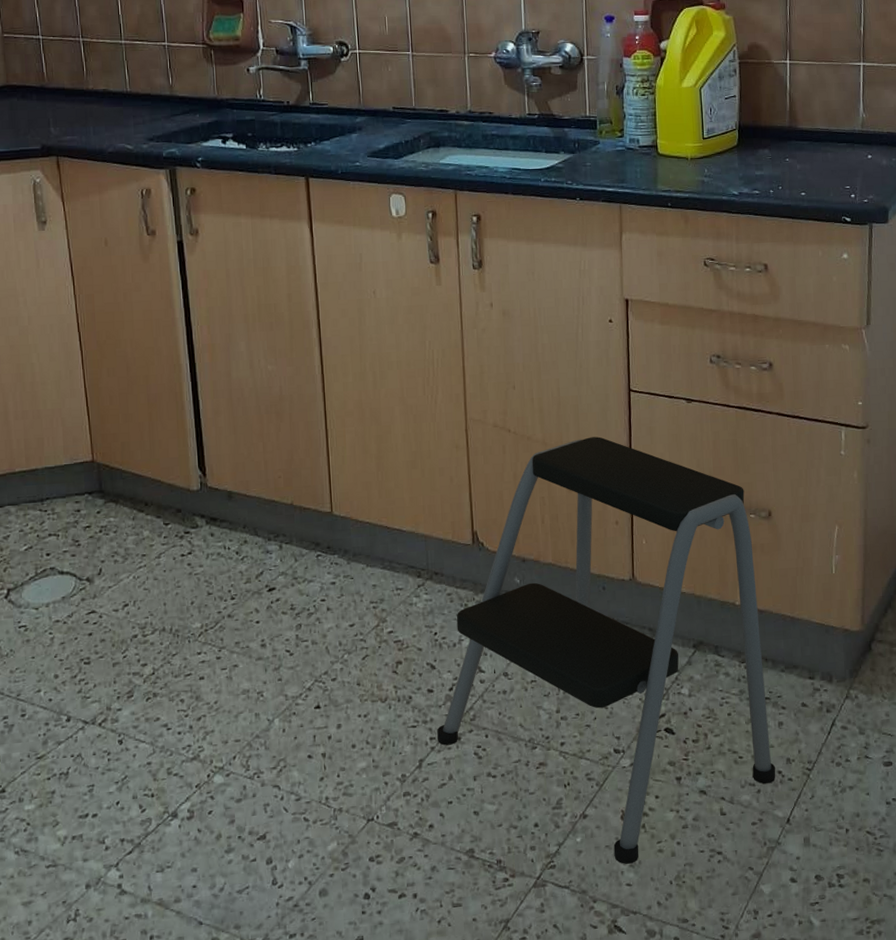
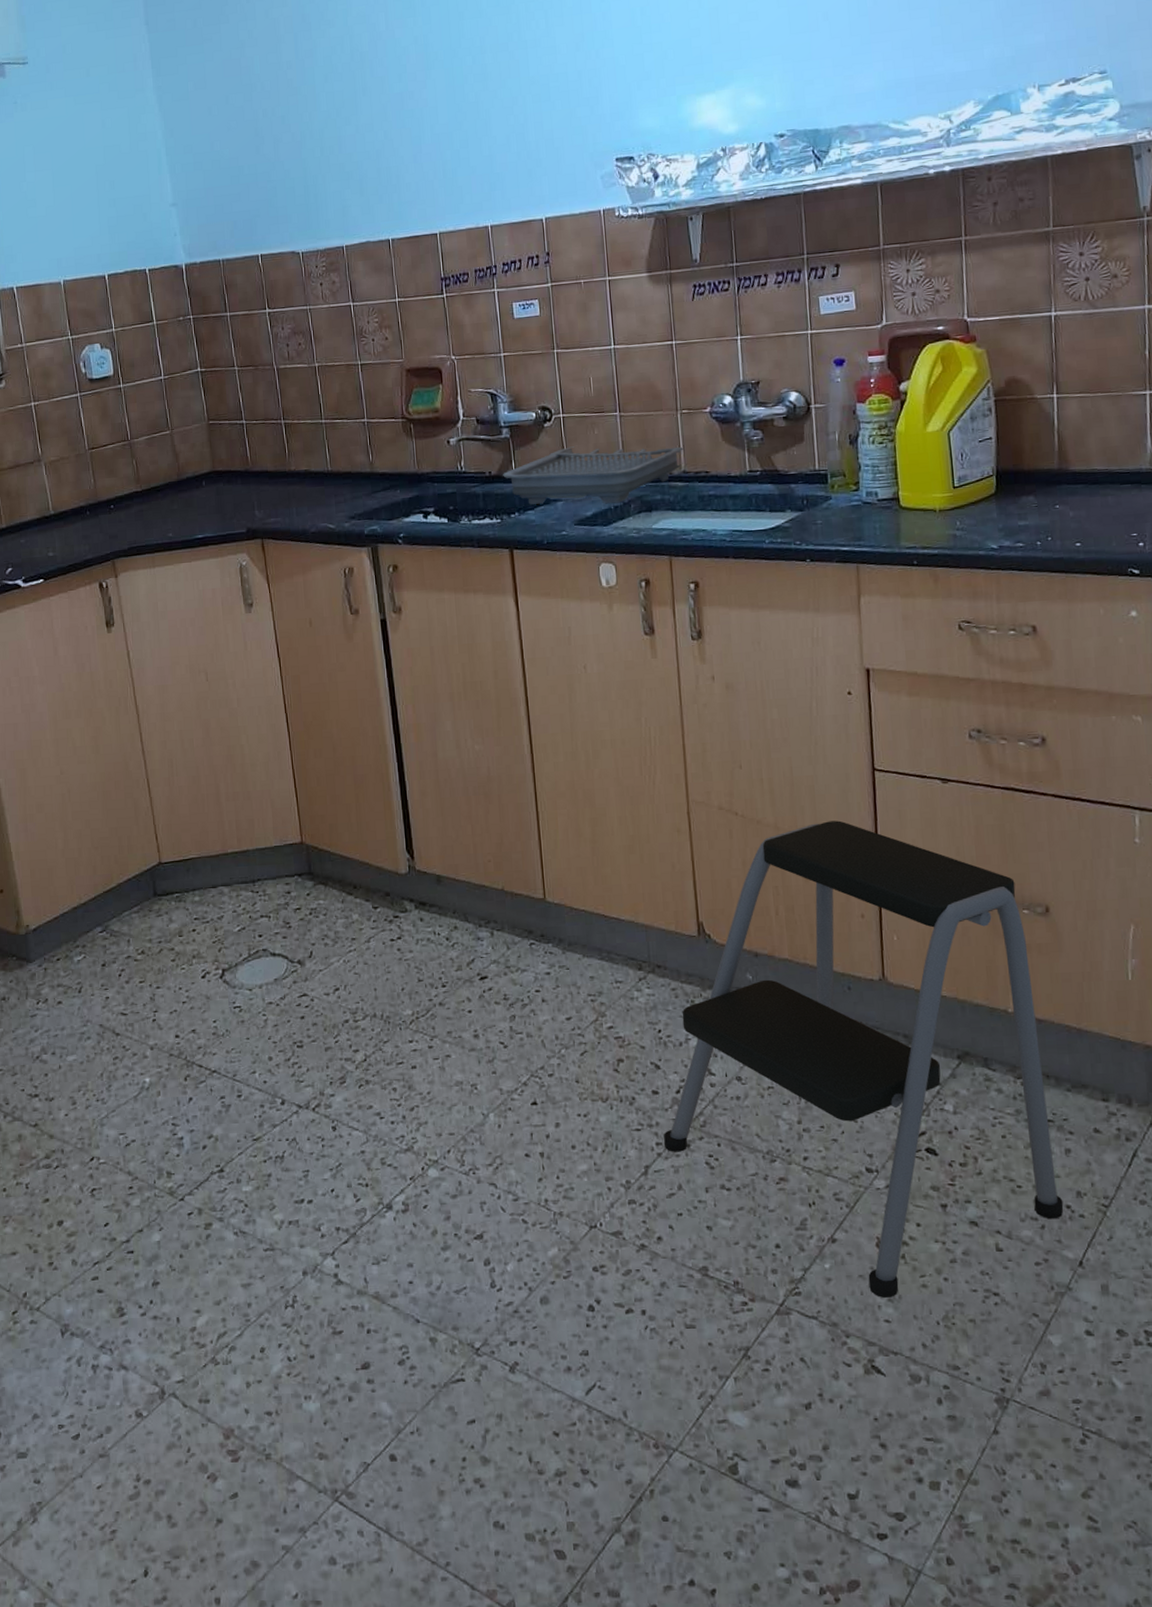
dish rack: none [300,82,471,138] -> present [503,446,685,505]

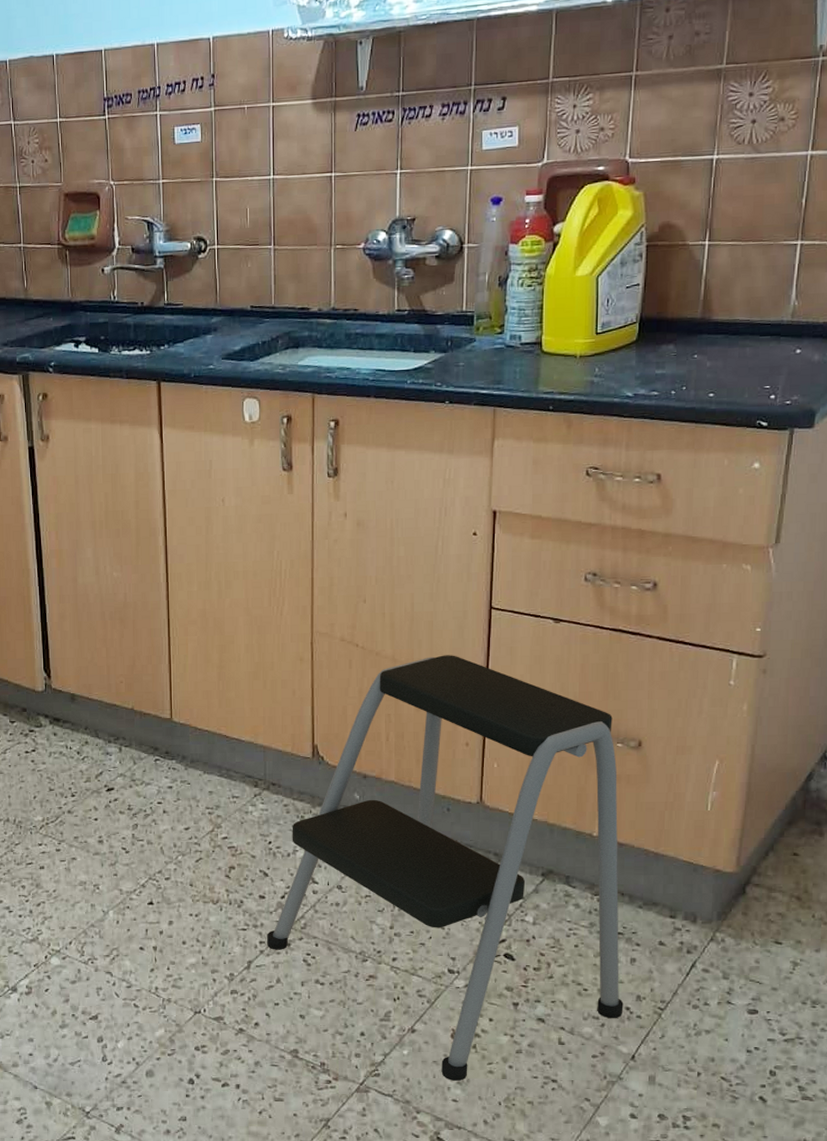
dish rack: present [503,446,685,505] -> none [155,279,335,339]

